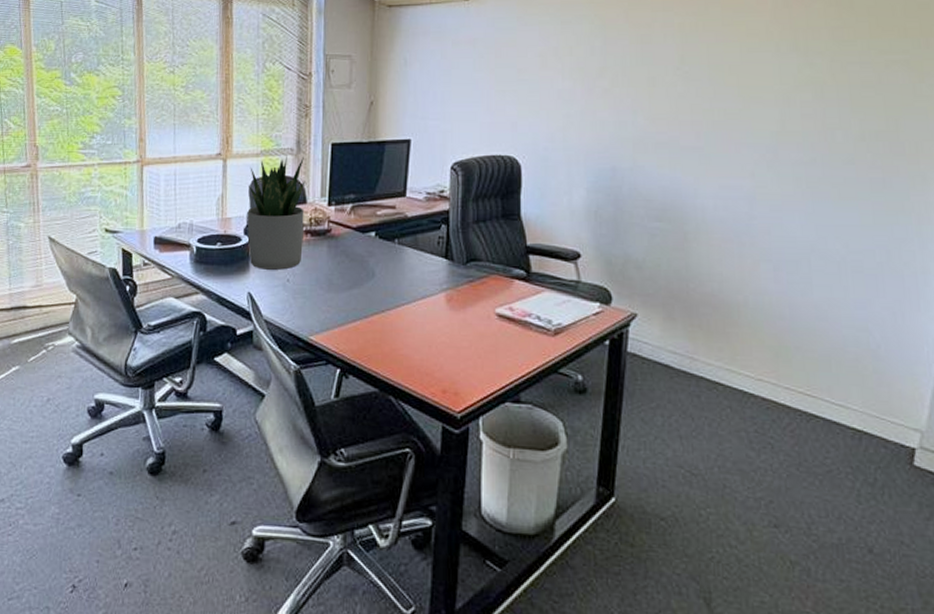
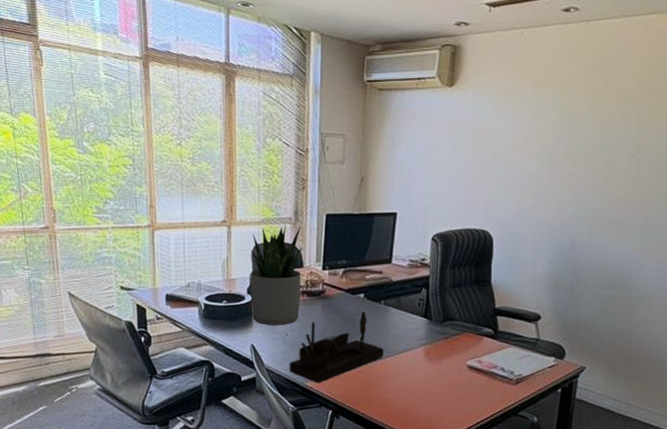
desk organizer: none [290,252,399,337] -> present [289,311,384,384]

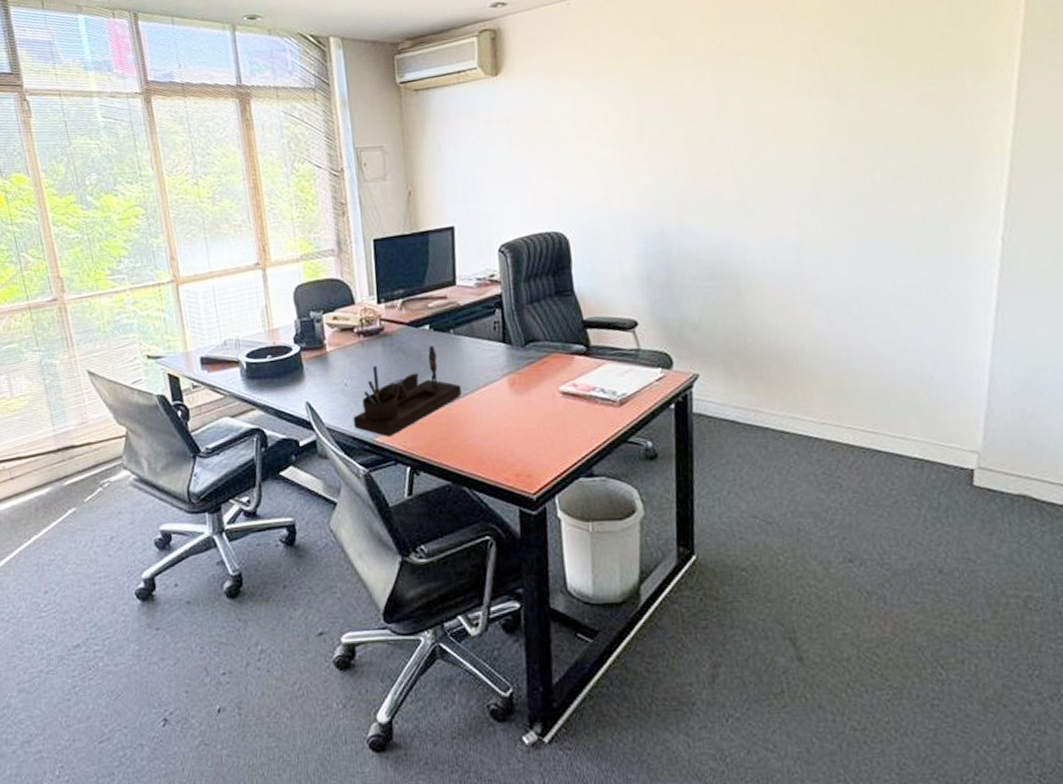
planter: present [250,224,303,325] -> none [291,256,357,377]

